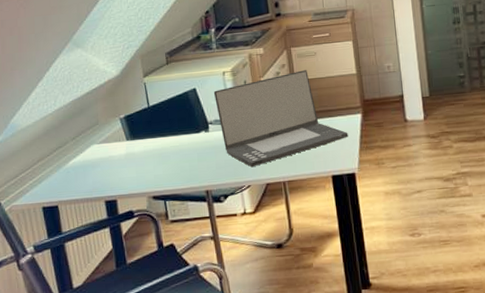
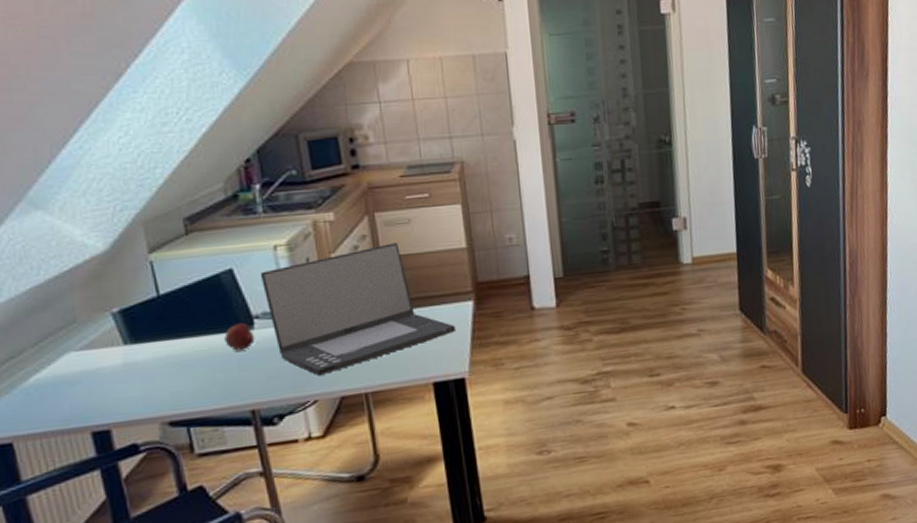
apple: none [189,127,210,147] -> present [224,323,255,351]

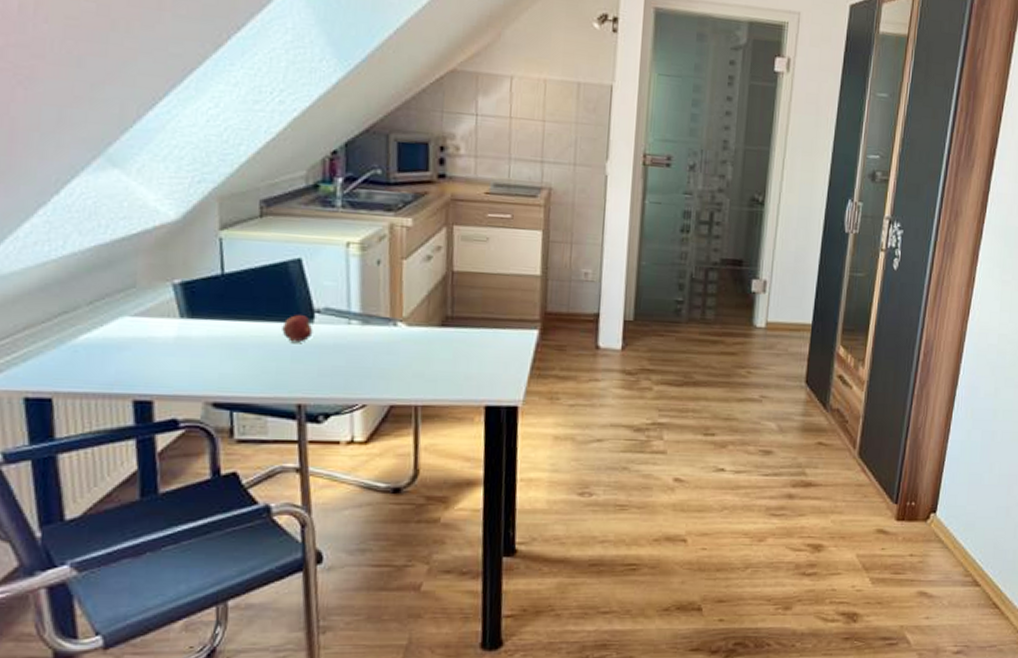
laptop: present [260,243,456,376] -> none [328,258,517,381]

